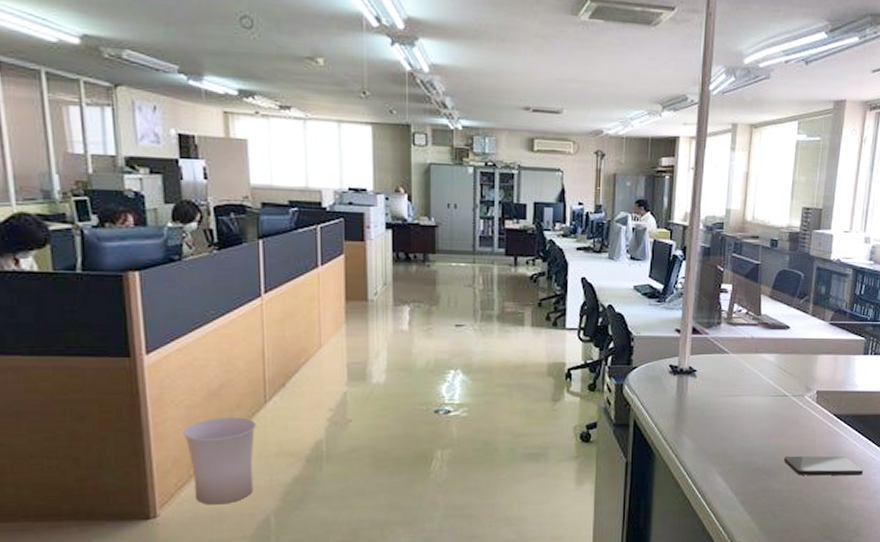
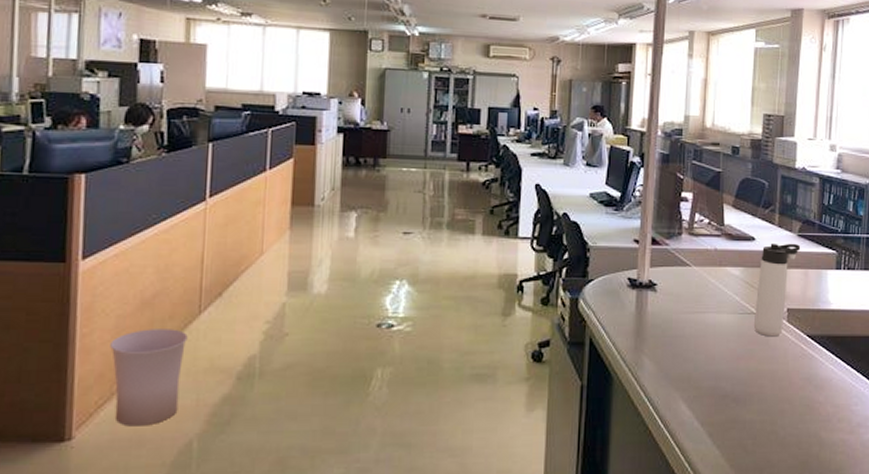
phone: present [784,456,864,476] -> none [755,381,844,405]
thermos bottle: none [785,331,832,417] -> present [753,243,801,337]

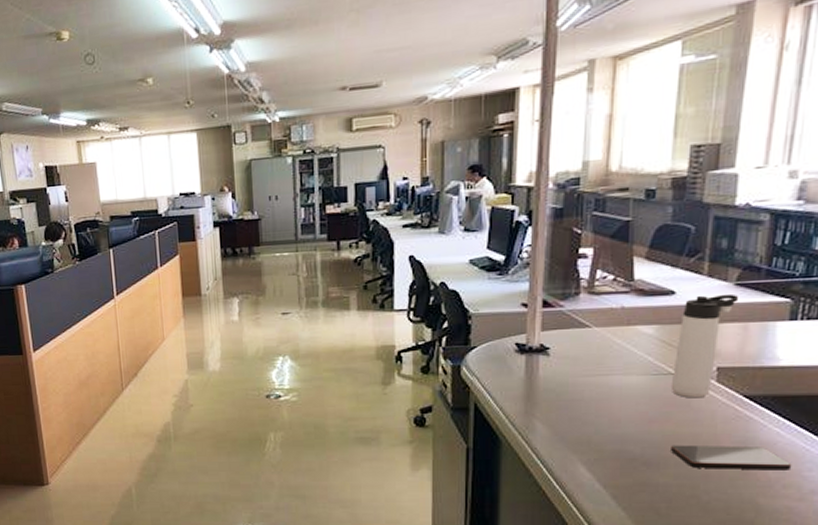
waste bin: present [110,329,188,427] -> none [63,403,118,476]
phone: none [755,381,844,405] -> present [671,445,792,470]

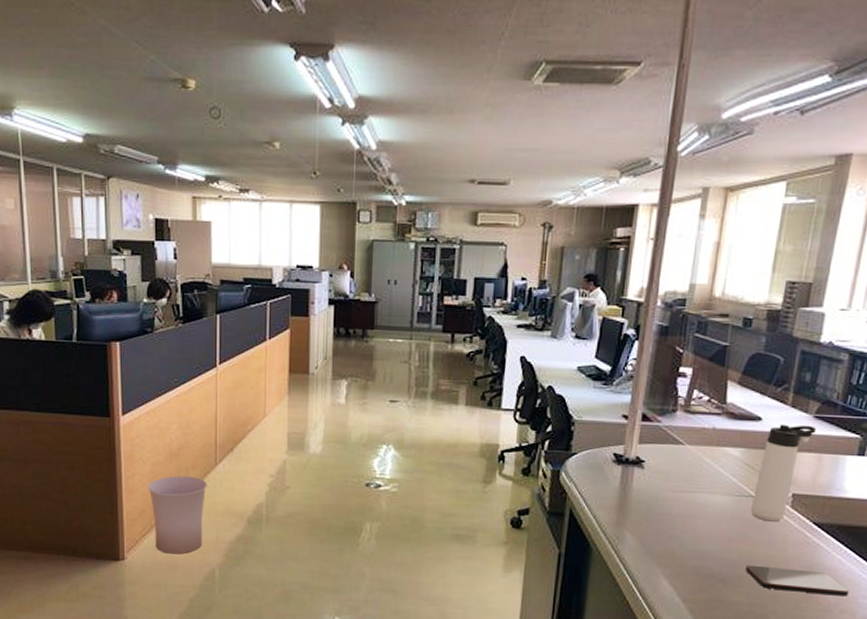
waste bin: none [63,403,118,476] -> present [148,475,207,555]

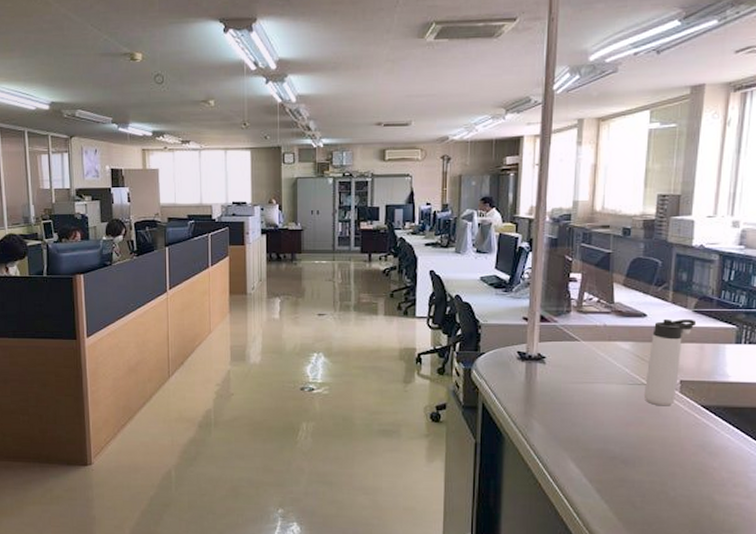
waste bin: present [148,475,207,555] -> none [111,388,162,458]
phone: present [746,564,850,597] -> none [644,446,740,471]

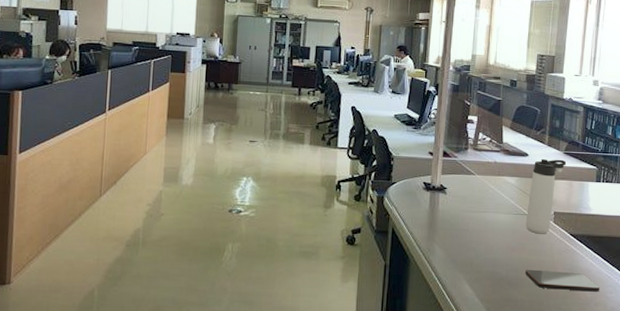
phone: none [644,446,740,471] -> present [525,269,600,292]

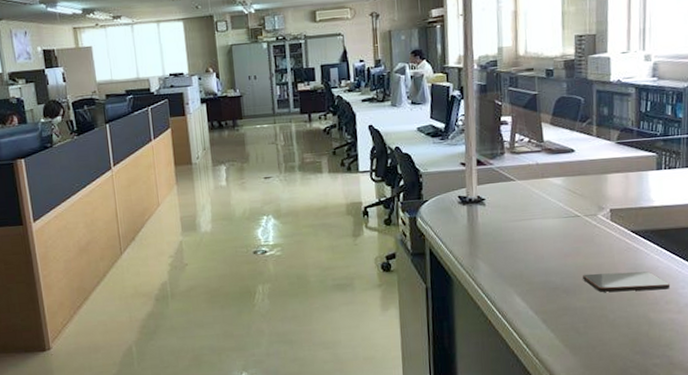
thermos bottle: present [525,158,567,234] -> none [578,150,620,235]

